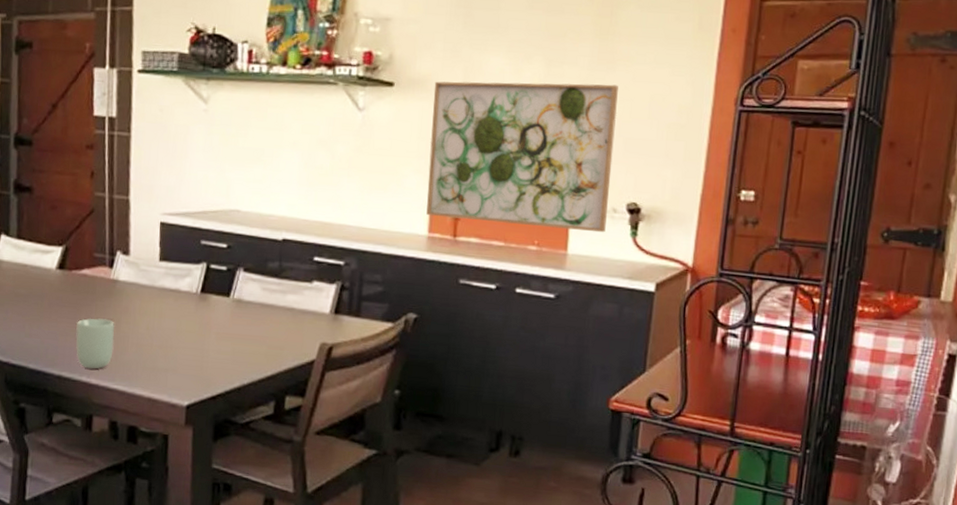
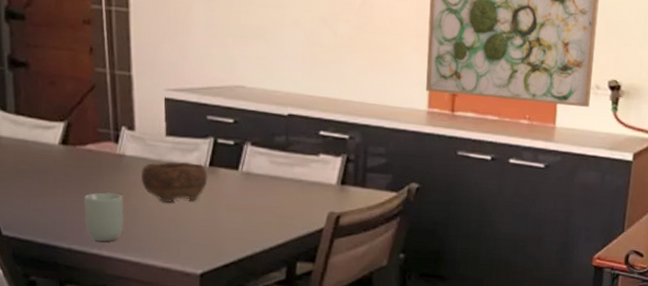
bowl: none [132,287,199,330] -> present [140,162,208,203]

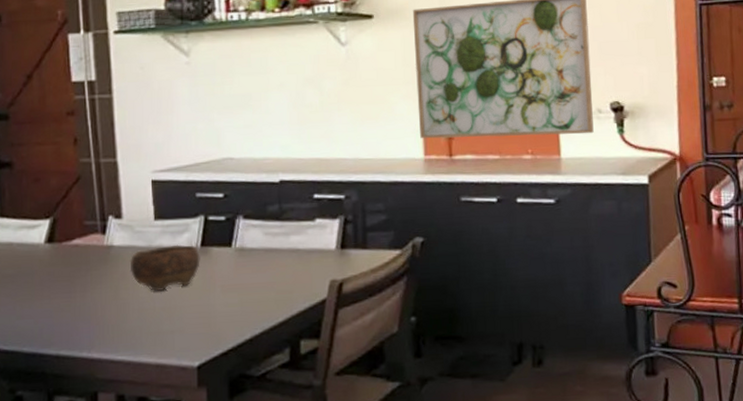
cup: present [84,192,124,242] -> none [72,288,114,343]

